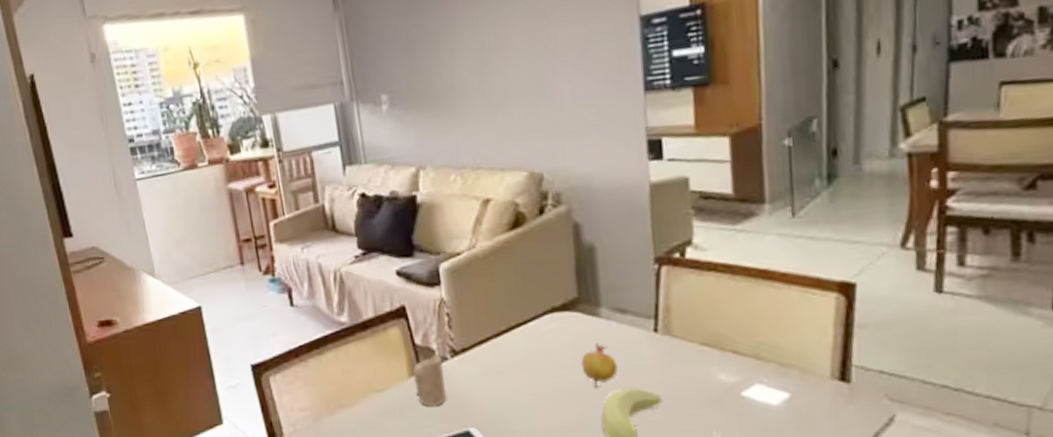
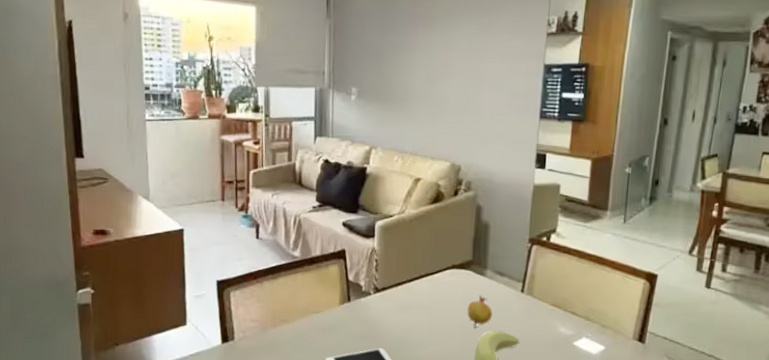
candle: present [412,354,446,407] -> none [343,290,367,329]

